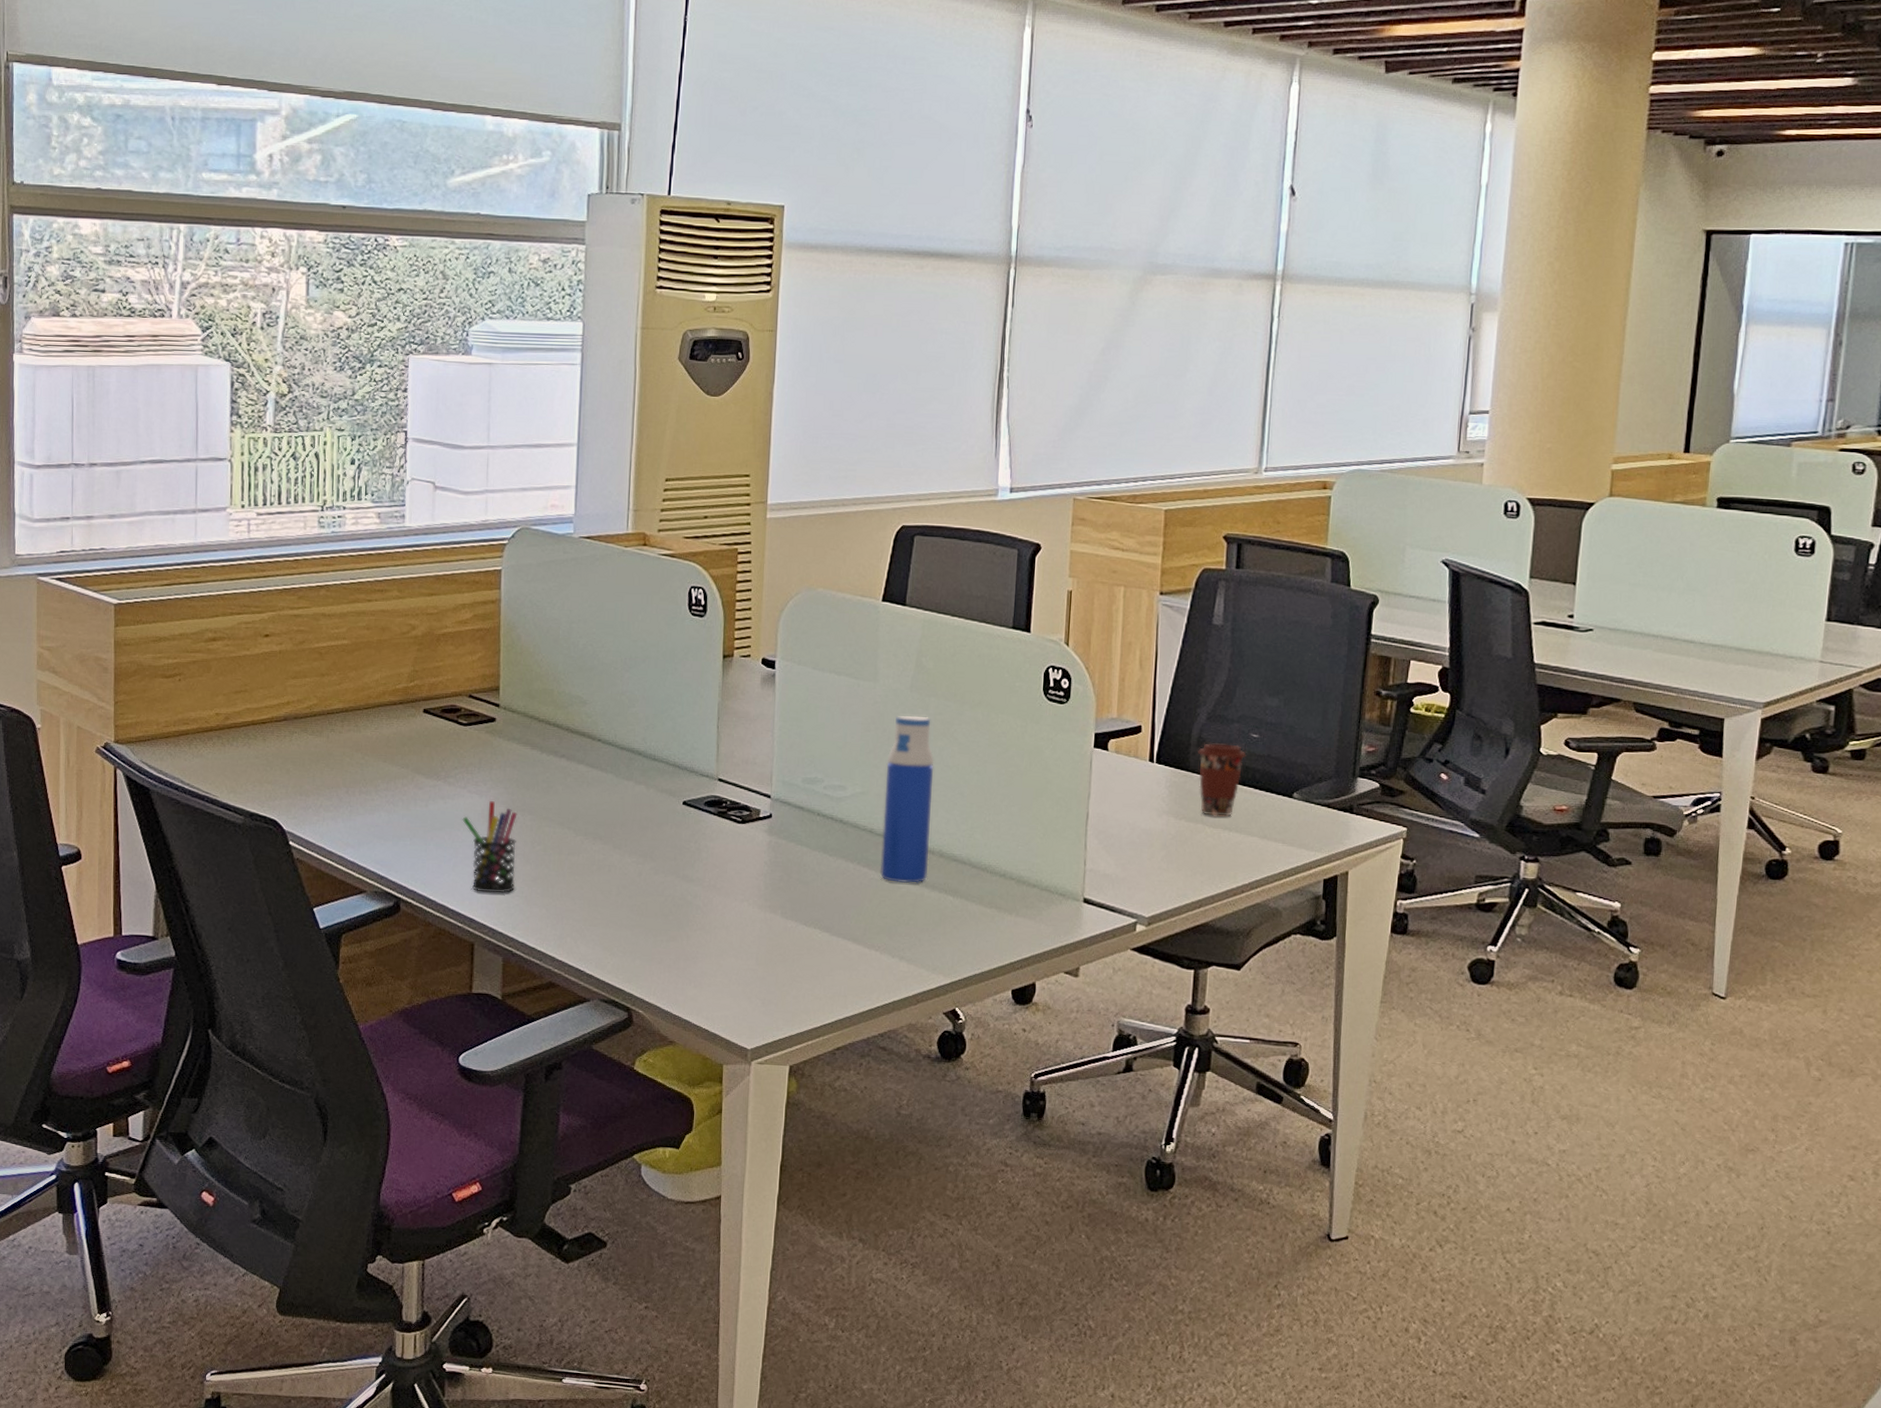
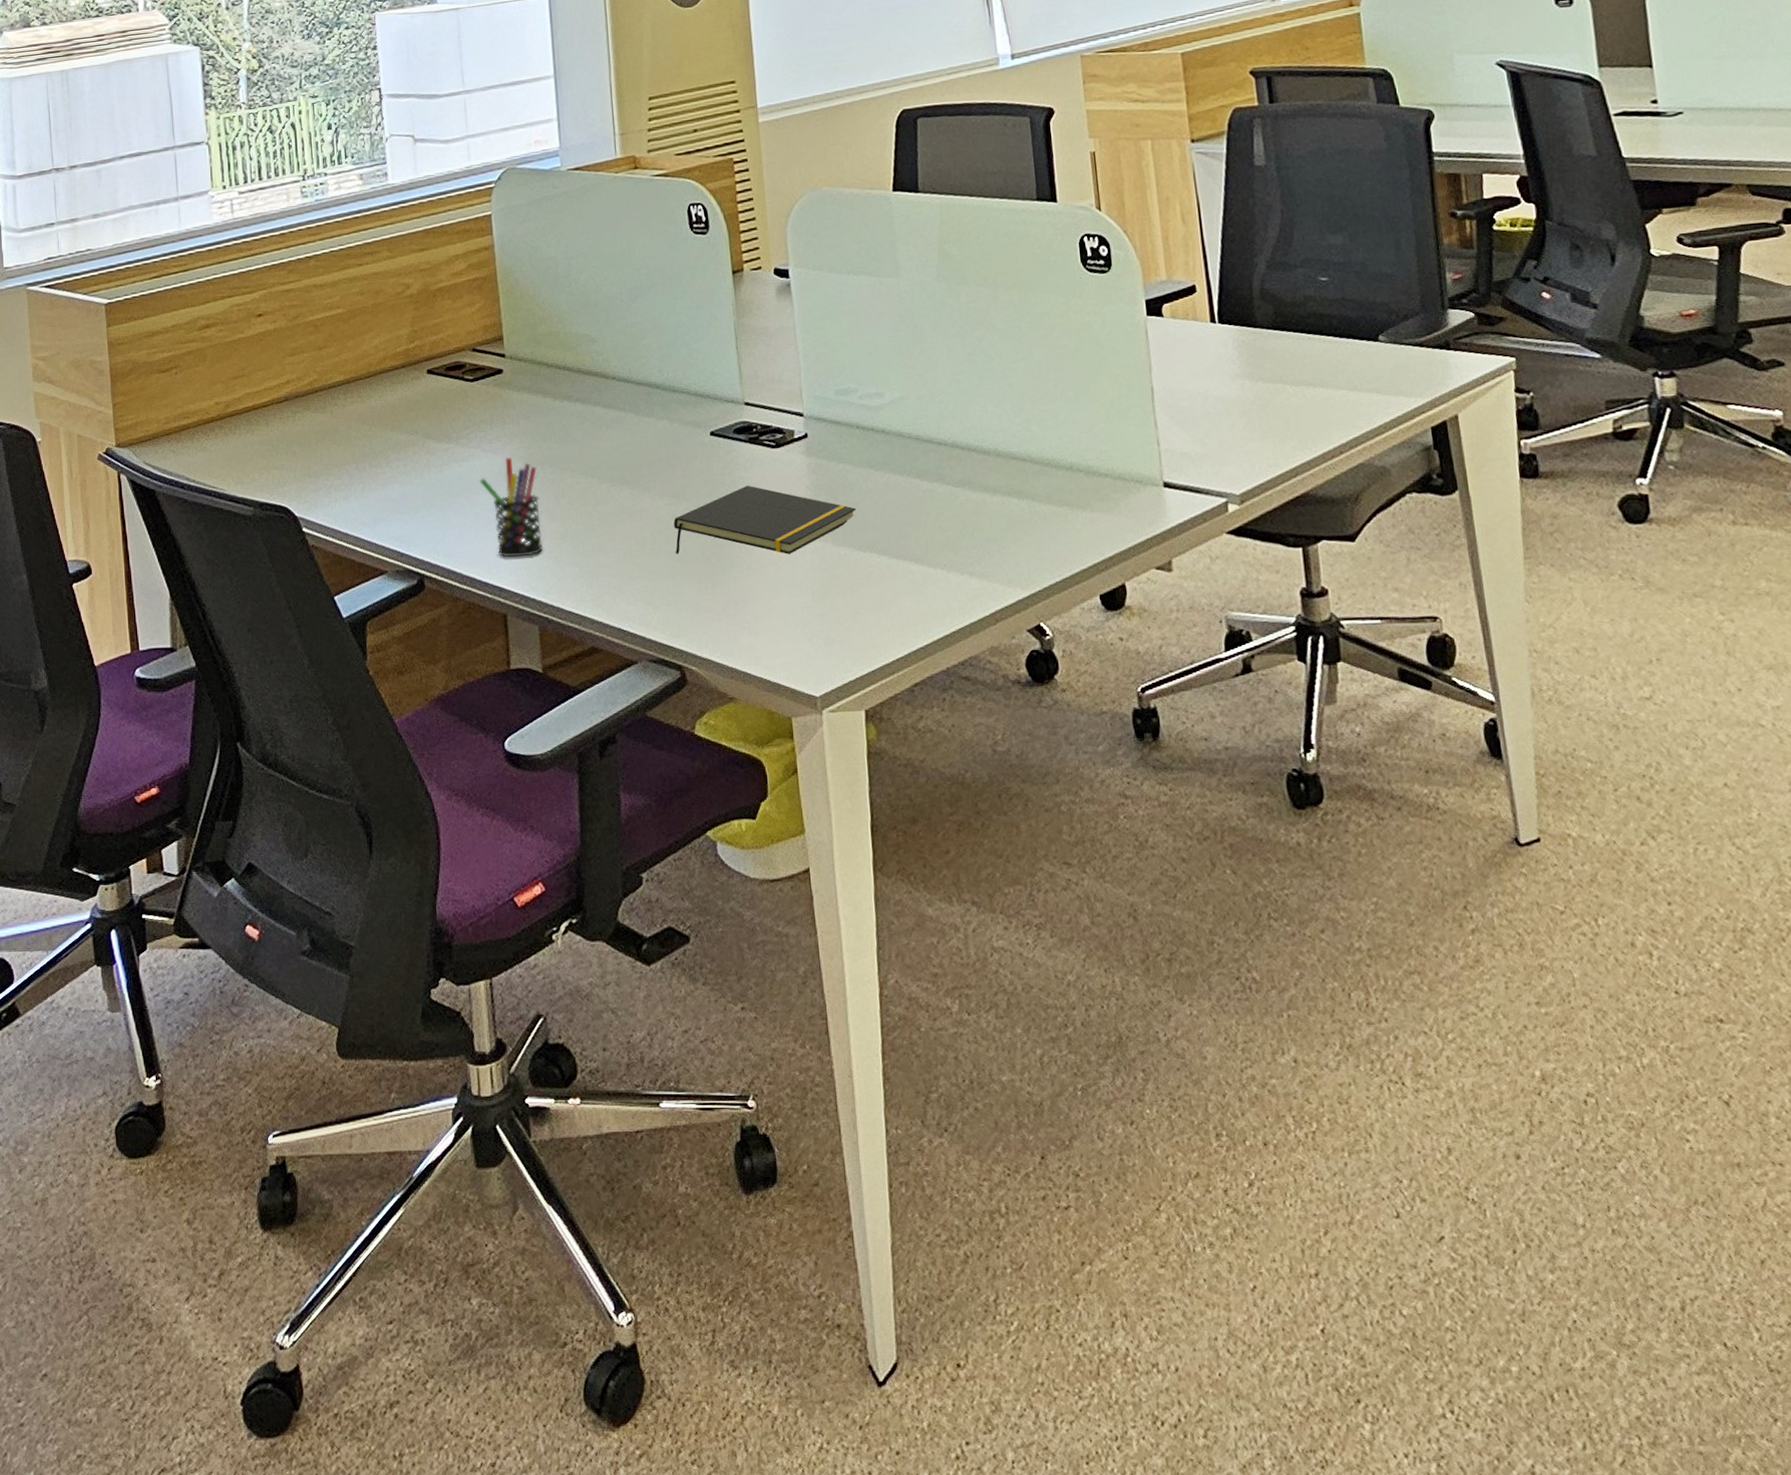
notepad: none [636,854,807,921] -> present [673,485,857,554]
water bottle: present [880,715,935,883] -> none [923,307,987,491]
coffee cup: present [1198,743,1247,817] -> none [1263,292,1318,373]

